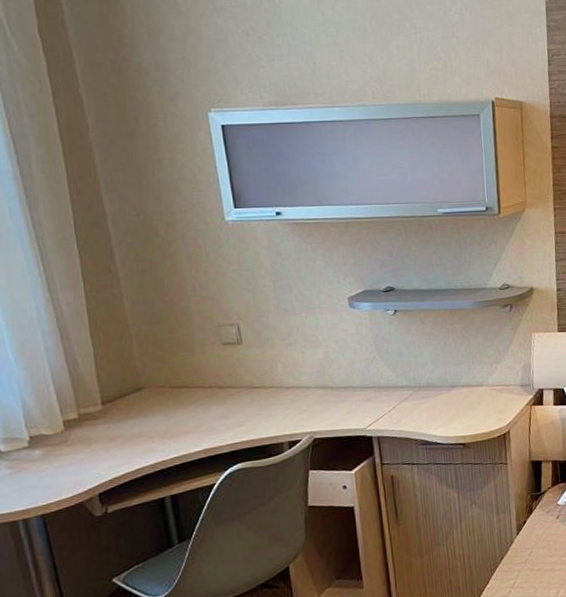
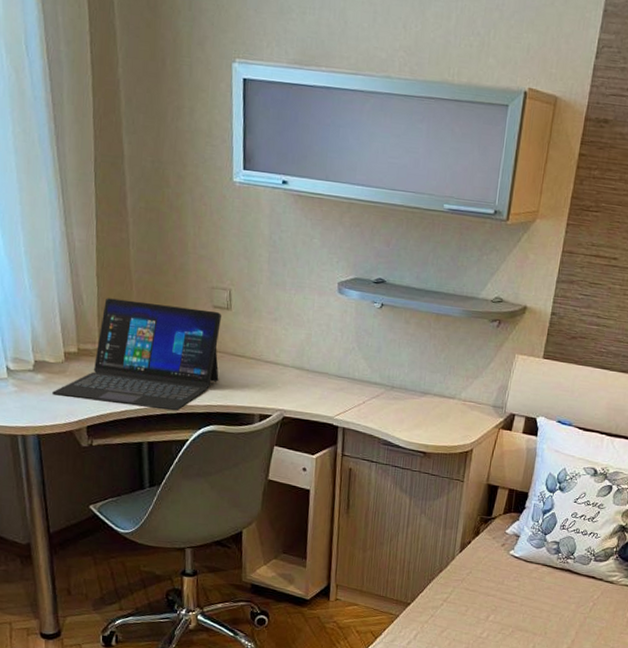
laptop: none [54,348,240,468] -> present [52,298,221,411]

